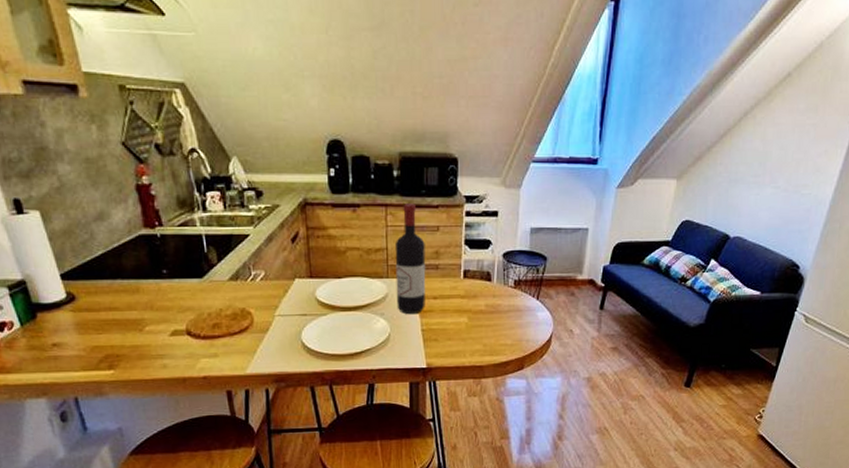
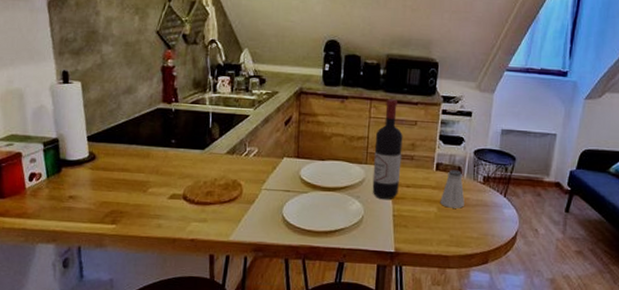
saltshaker: none [470,276,496,317] -> present [440,170,465,209]

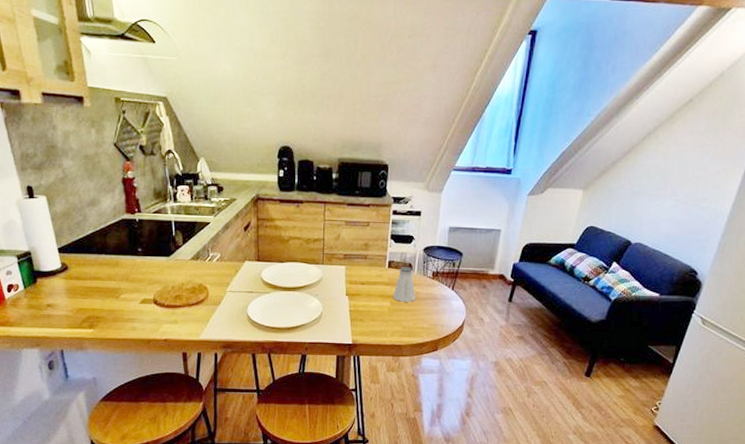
wine bottle: present [372,99,403,199] -> none [329,202,356,296]

